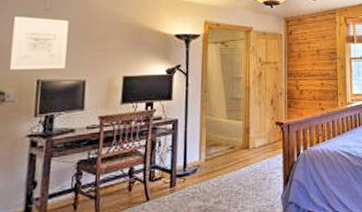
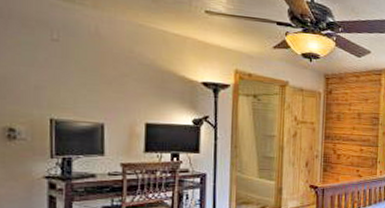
wall art: present [9,17,69,70] -> none [17,45,81,109]

